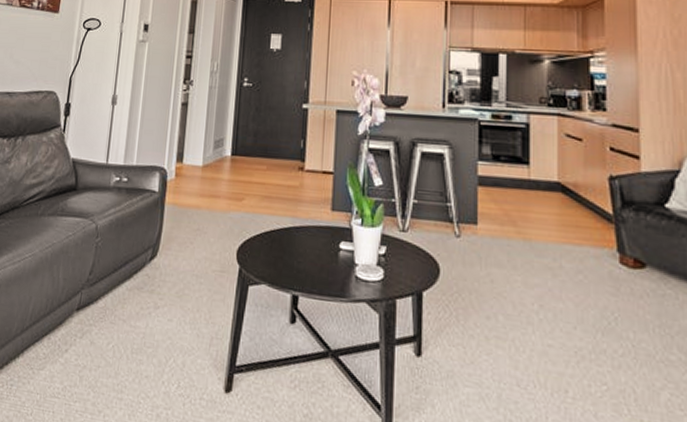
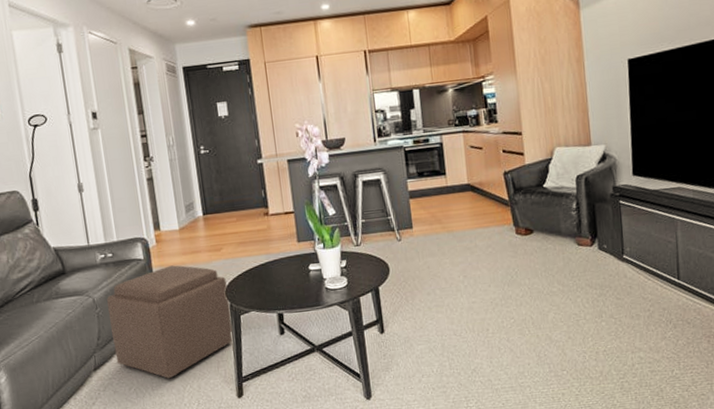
ottoman: none [102,205,241,344] -> present [107,265,234,378]

